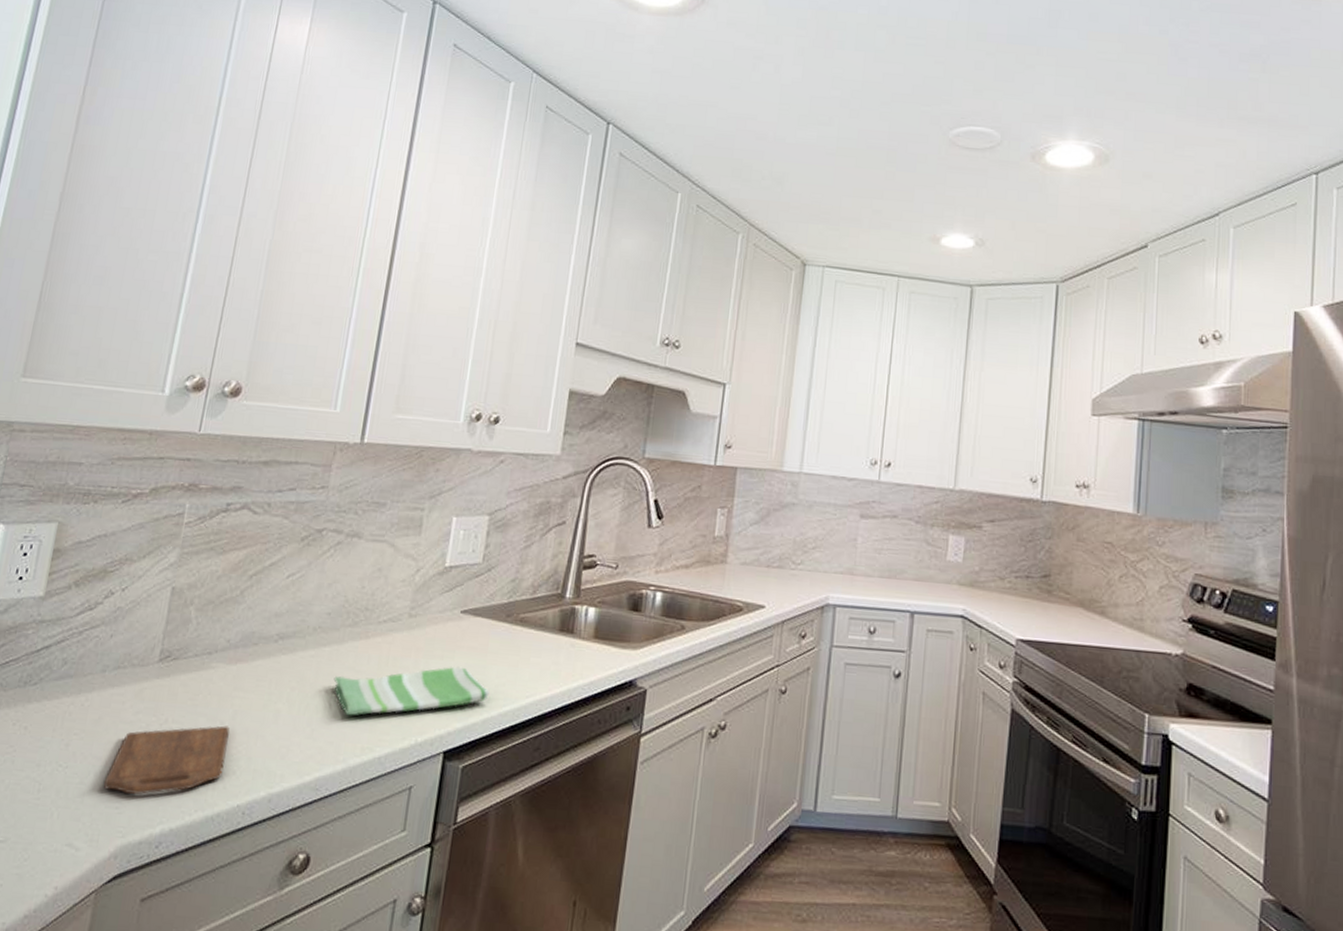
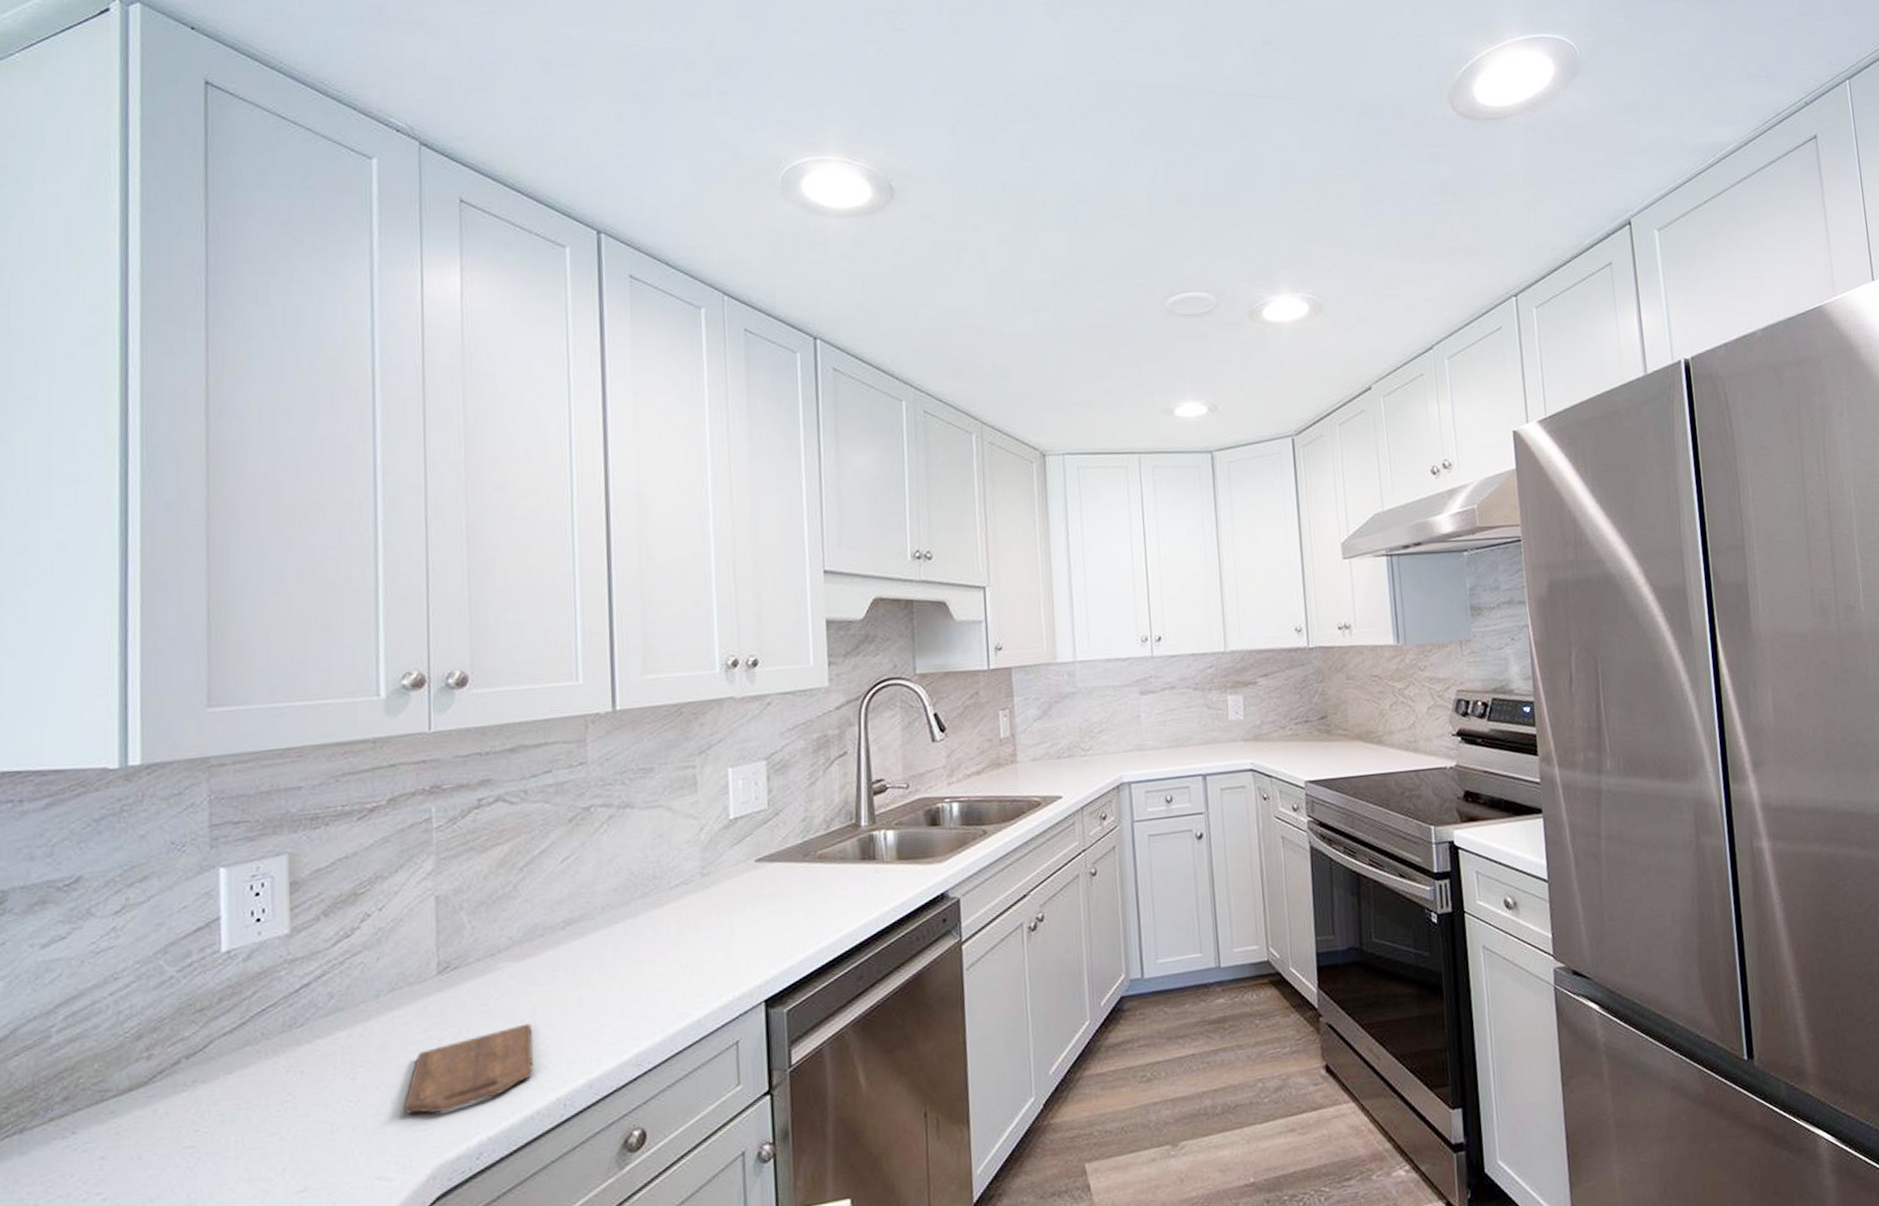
dish towel: present [333,666,490,716] -> none [634,914,801,987]

